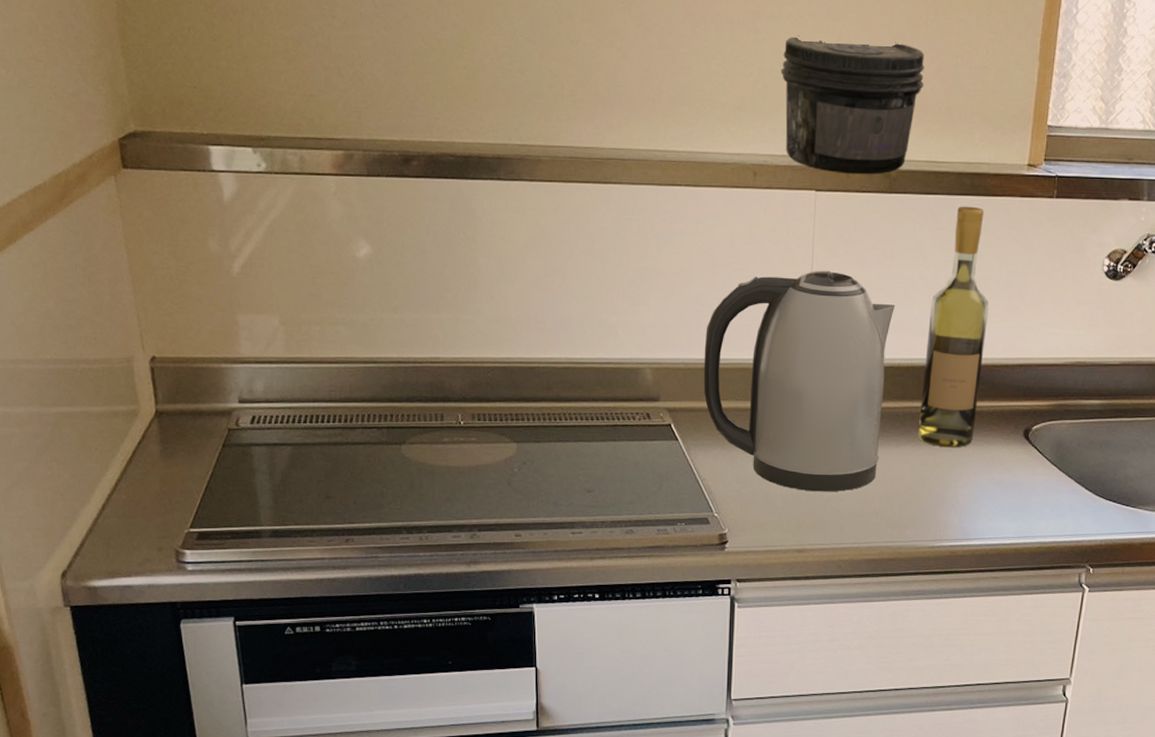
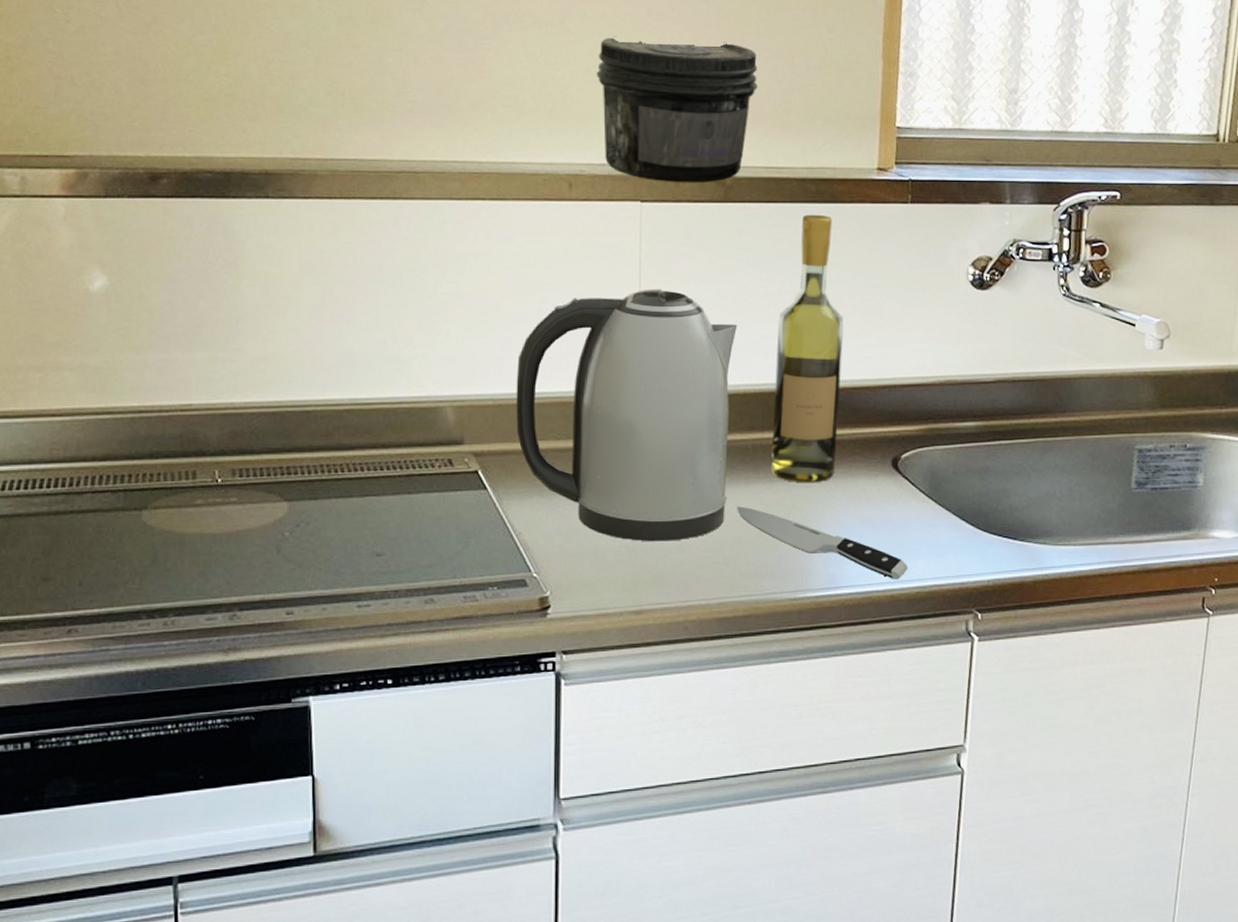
kitchen knife: none [887,465,1032,536] -> present [737,506,909,581]

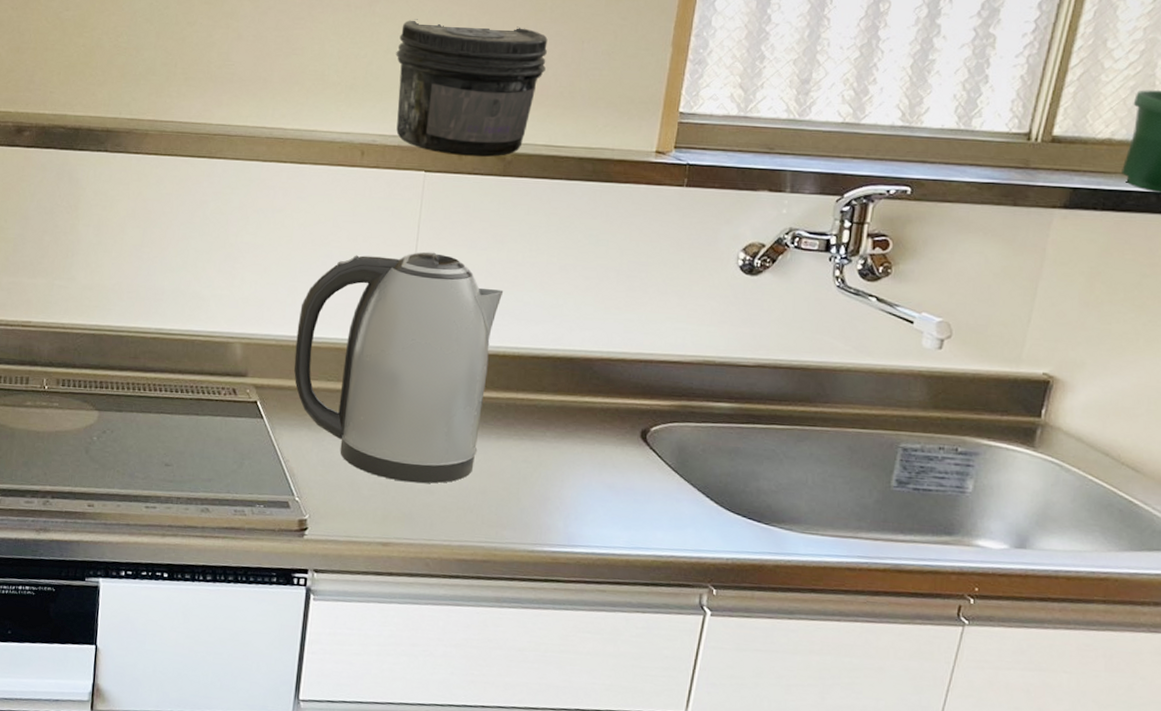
kitchen knife: present [737,506,909,581] -> none [486,458,647,547]
bottle: present [770,214,844,483] -> none [521,191,607,445]

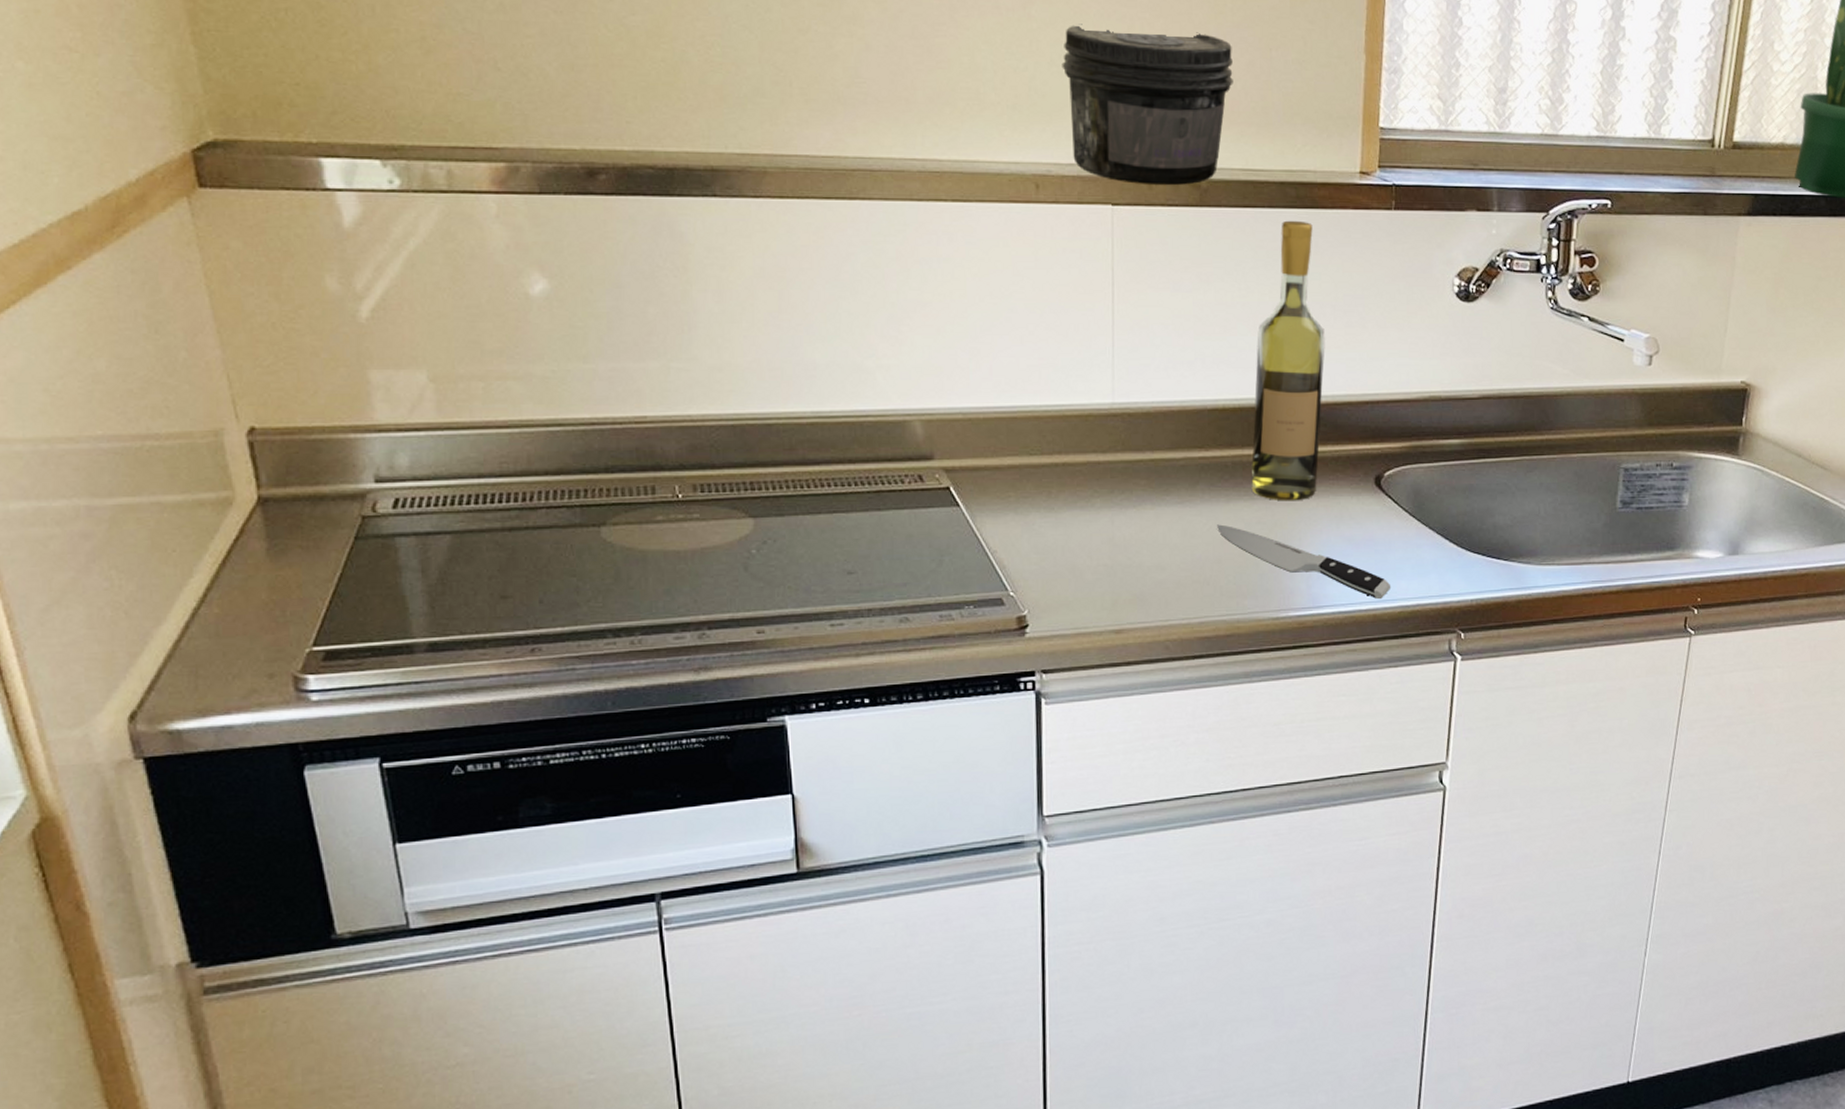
kettle: present [293,251,504,484] -> none [986,298,1216,560]
kitchen knife: none [486,458,647,547] -> present [1217,524,1392,600]
bottle: none [521,191,607,445] -> present [1251,220,1325,501]

